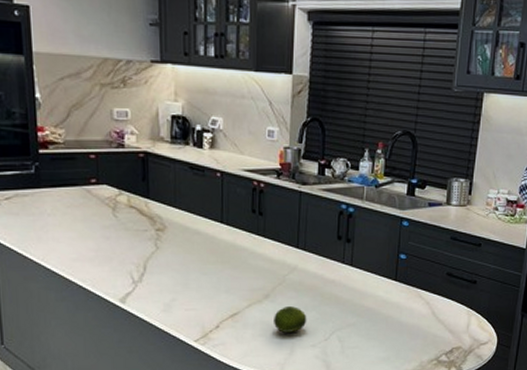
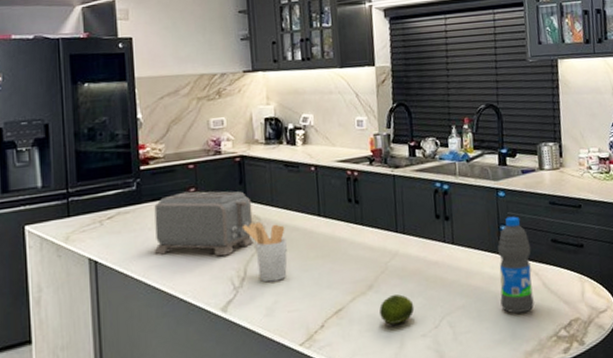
toaster: none [53,181,155,250] -> present [154,191,253,257]
utensil holder: none [143,221,189,280] -> present [241,221,288,283]
water bottle: none [390,246,426,337] -> present [498,216,534,315]

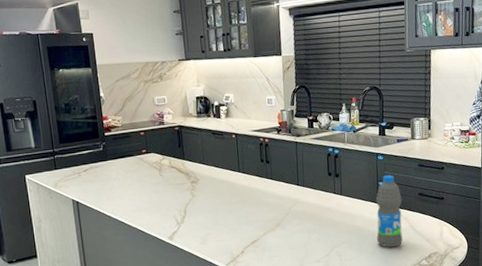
toaster: present [154,191,253,257] -> none [116,152,190,200]
utensil holder: present [241,221,288,283] -> none [181,175,216,220]
fruit: present [379,294,415,325] -> none [285,231,311,253]

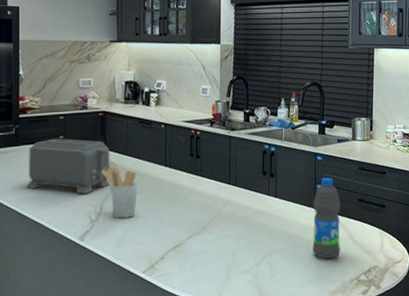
toaster: none [116,152,190,200] -> present [26,138,110,194]
utensil holder: none [181,175,216,220] -> present [100,167,138,218]

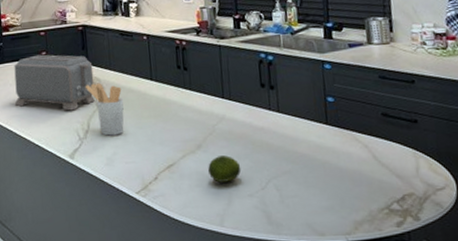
fruit: none [211,236,240,261] -> present [208,155,242,183]
water bottle: present [312,177,341,260] -> none [324,88,364,184]

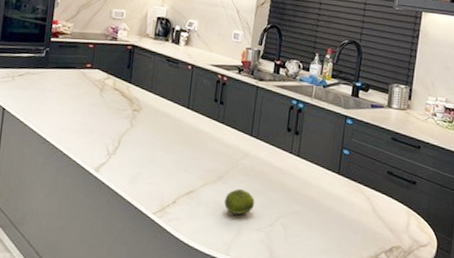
toaster: present [14,54,95,111] -> none [49,66,135,126]
utensil holder: present [85,83,124,136] -> none [123,102,158,156]

